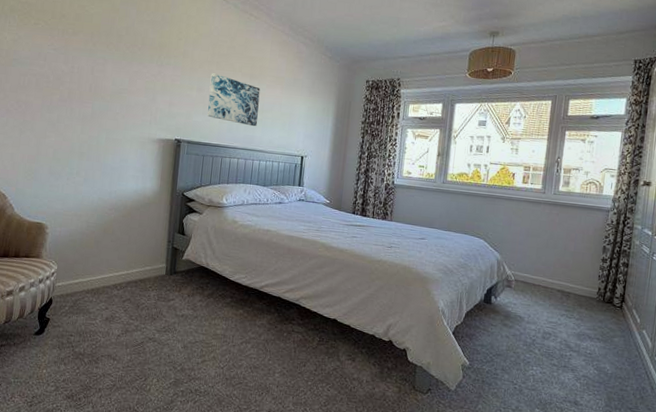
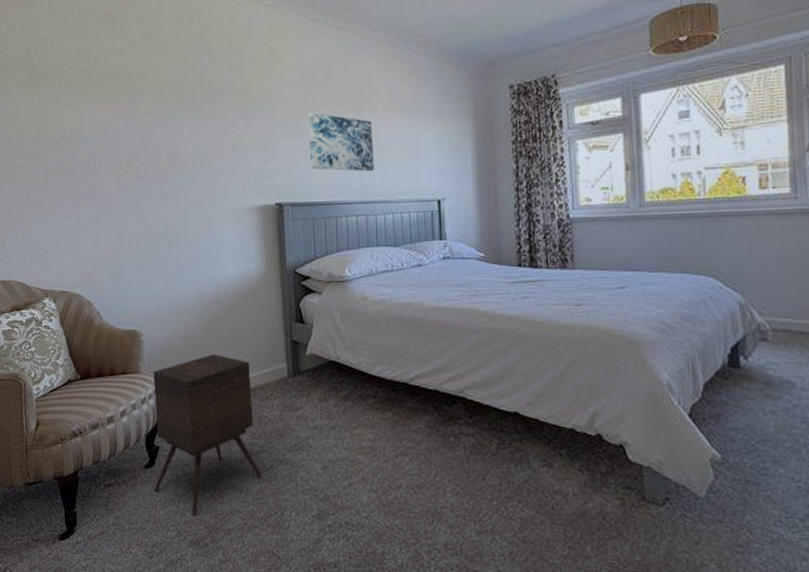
side table: none [40,250,136,375] -> present [153,354,262,515]

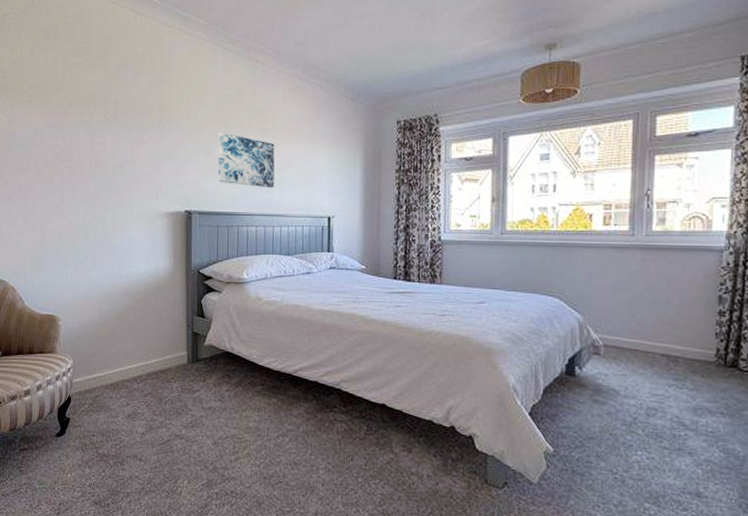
side table: present [153,354,262,515] -> none [63,340,160,479]

